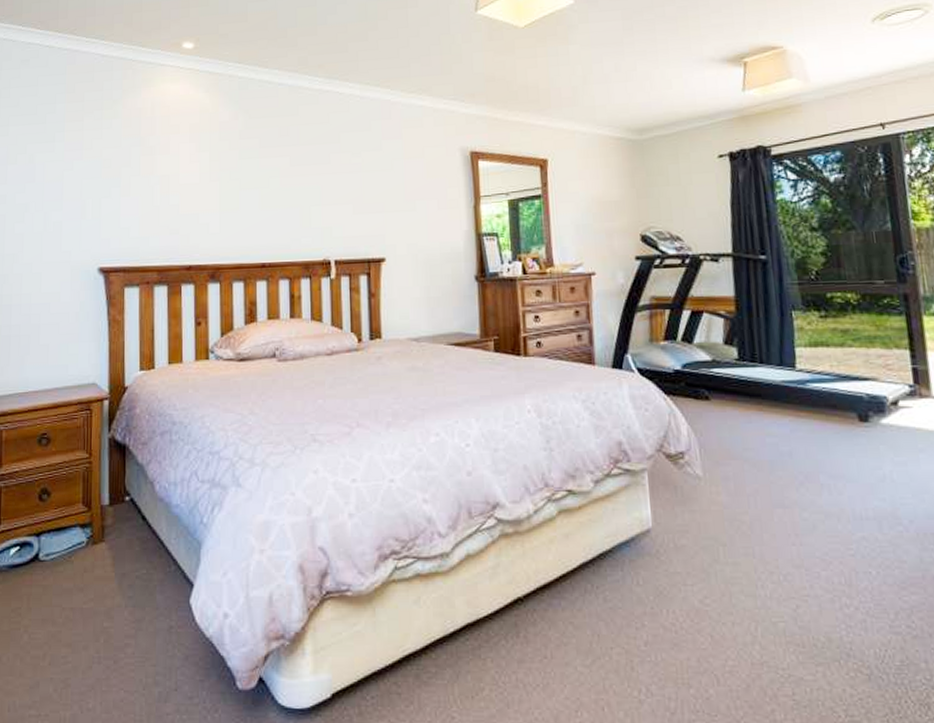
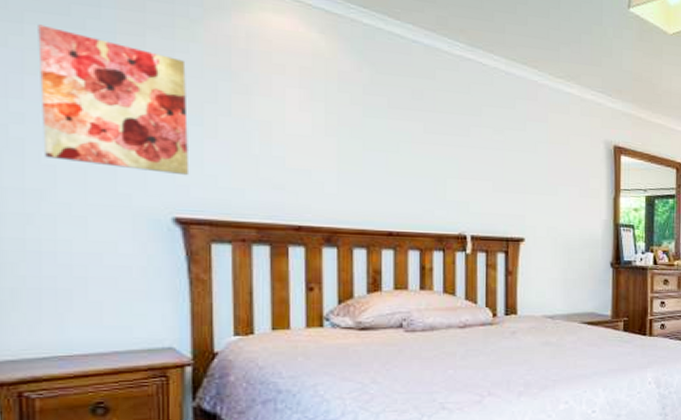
wall art: none [17,125,110,231] -> present [38,24,190,176]

